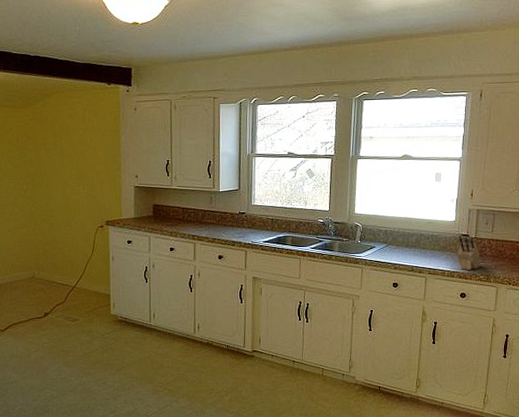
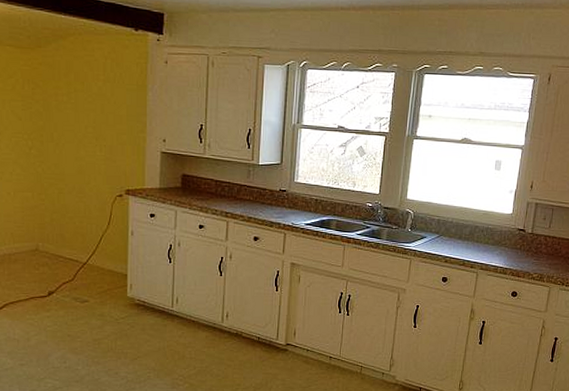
knife block: present [458,236,481,270] -> none [512,230,536,267]

